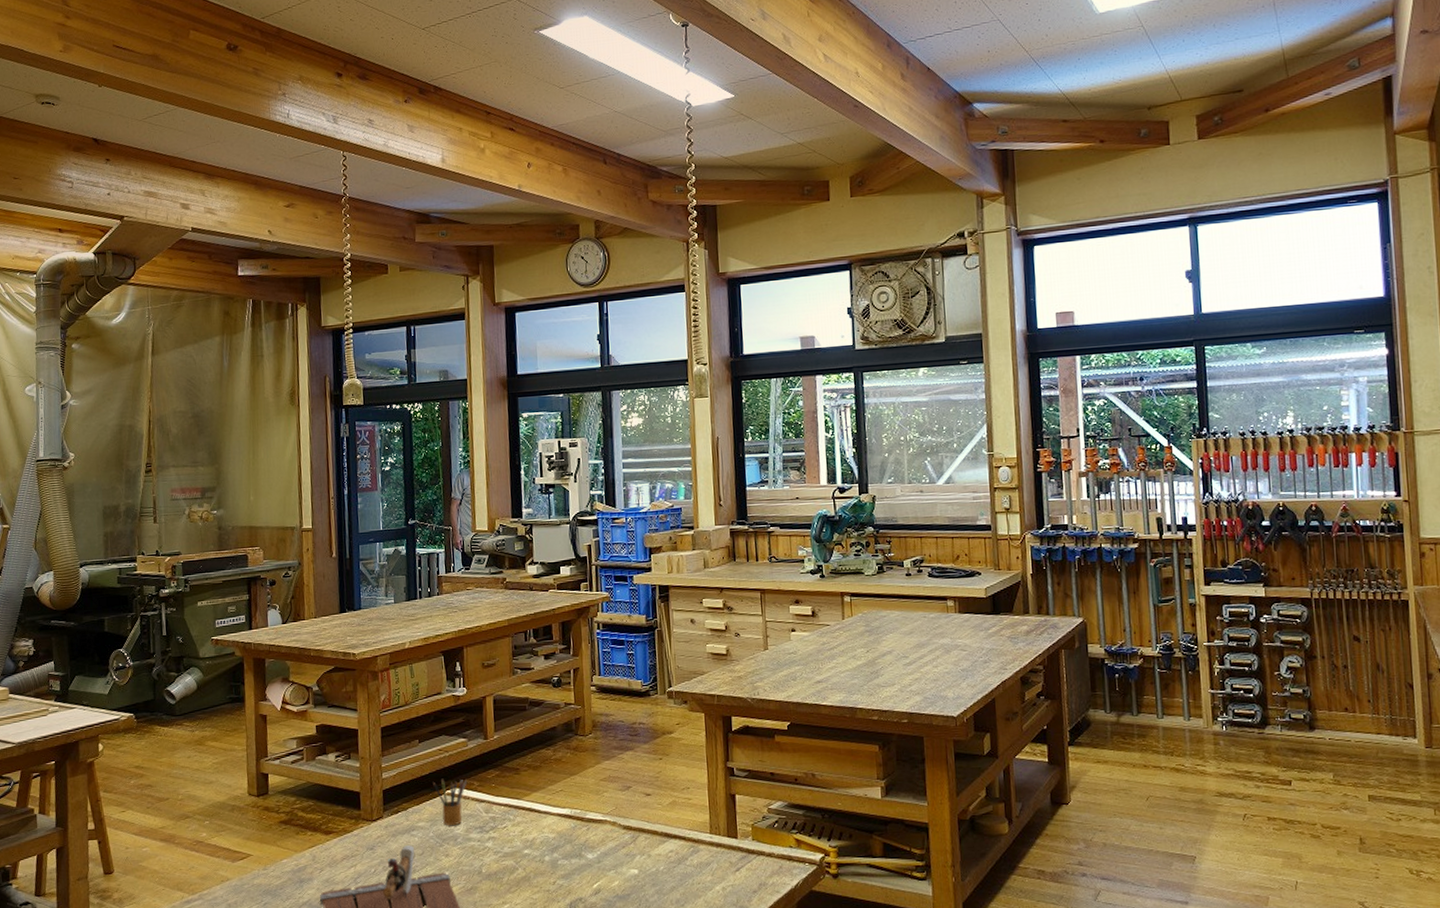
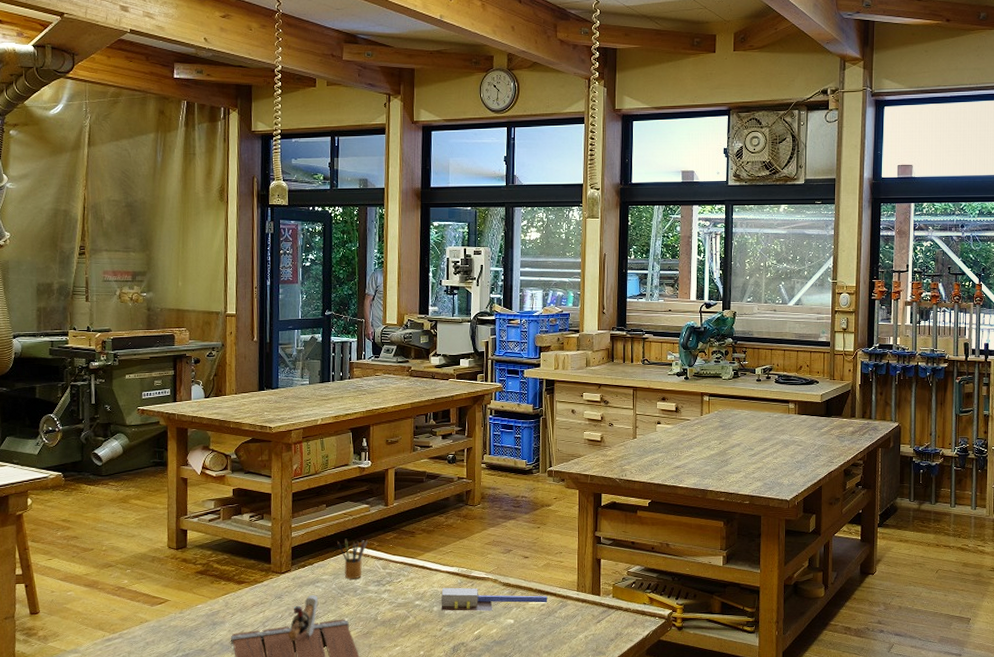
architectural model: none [553,832,676,861] -> present [441,587,548,612]

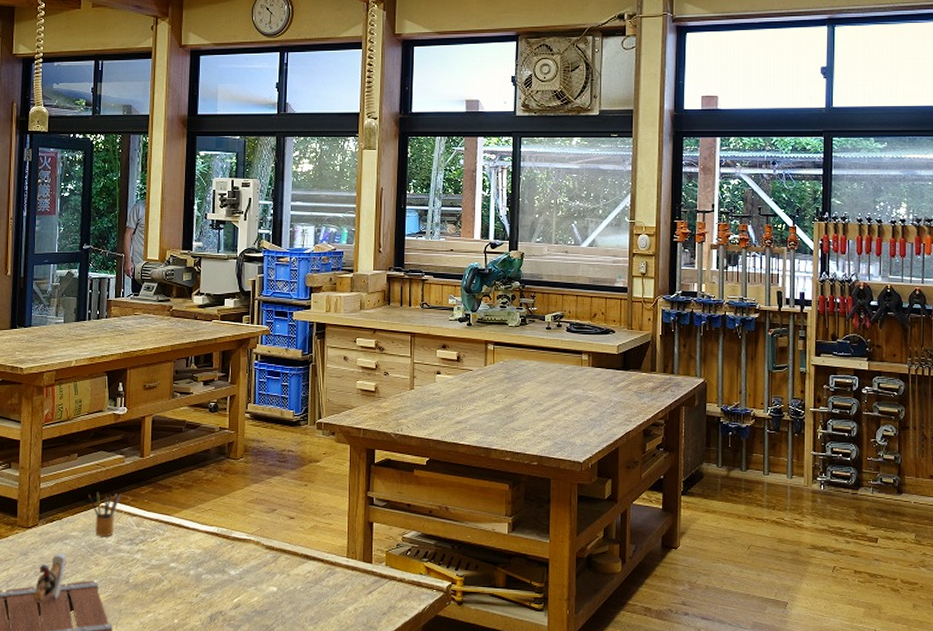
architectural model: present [441,587,548,612] -> none [198,549,314,577]

